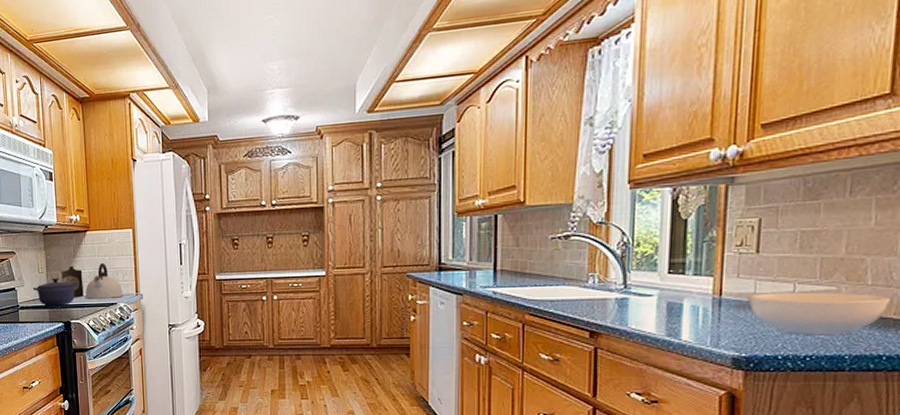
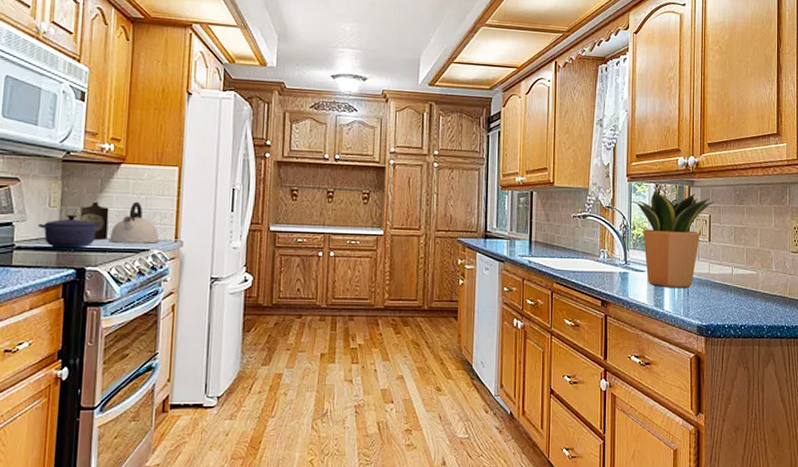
potted plant: none [633,193,768,314] -> present [630,190,714,289]
bowl: present [747,291,891,336] -> none [704,273,786,310]

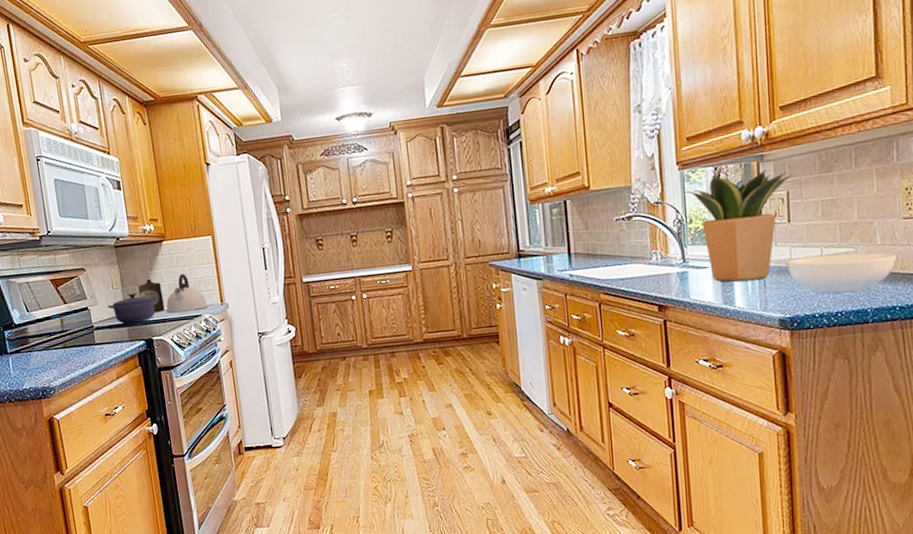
bowl: none [704,273,786,310] -> present [785,252,897,294]

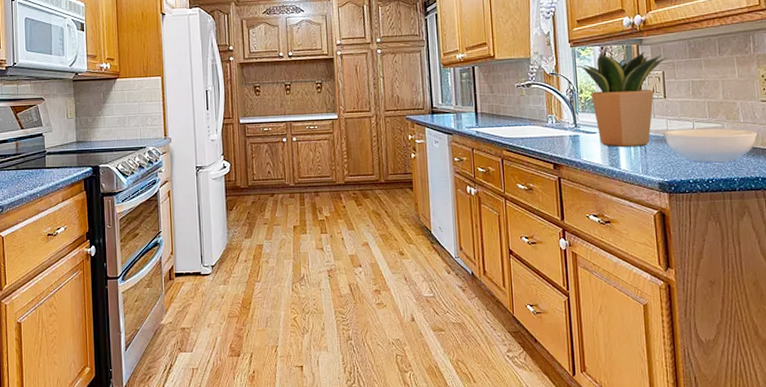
cooking pot: present [107,292,157,324] -> none [60,123,107,151]
canister: present [138,279,165,313] -> none [90,112,113,143]
kettle: present [166,273,208,314] -> none [114,108,153,144]

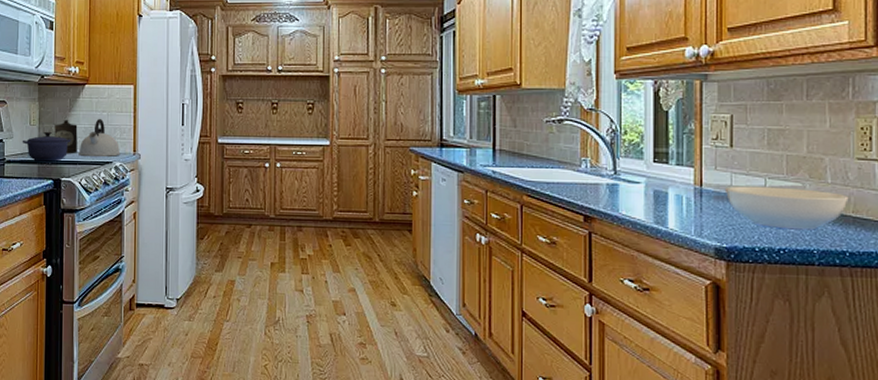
cooking pot: none [60,123,107,151] -> present [22,131,71,161]
canister: none [90,112,113,143] -> present [54,120,78,154]
kettle: none [114,108,153,144] -> present [78,118,121,158]
potted plant: present [575,52,667,147] -> none [620,88,738,203]

